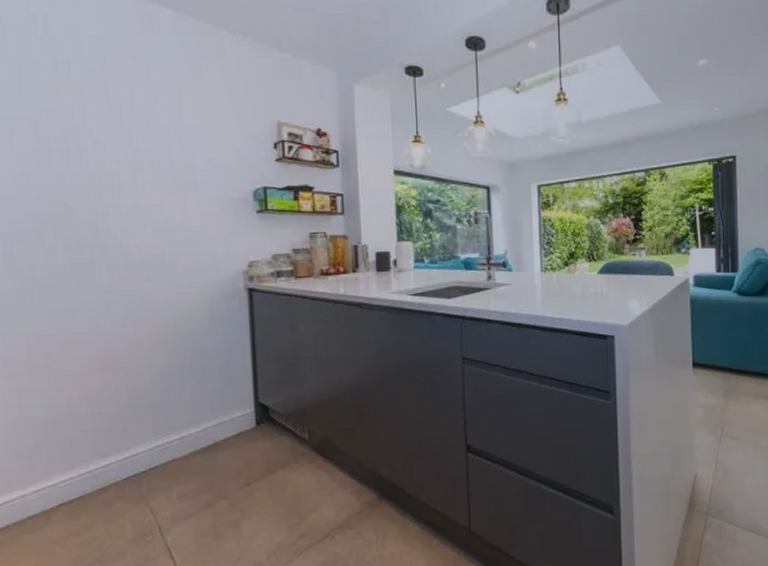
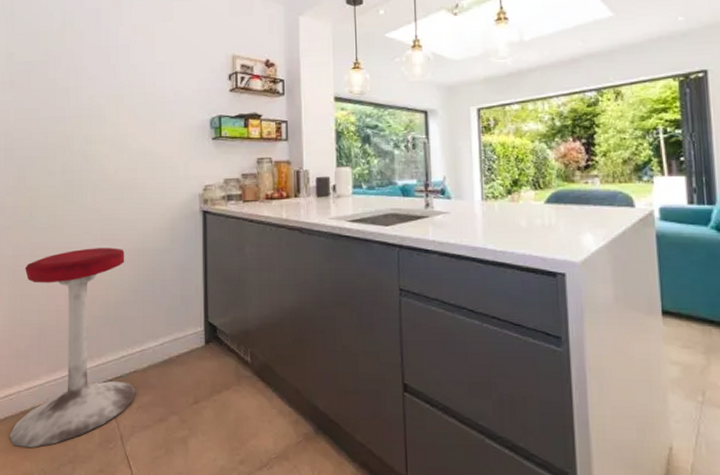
stool: none [14,331,176,555] -> present [10,248,136,447]

